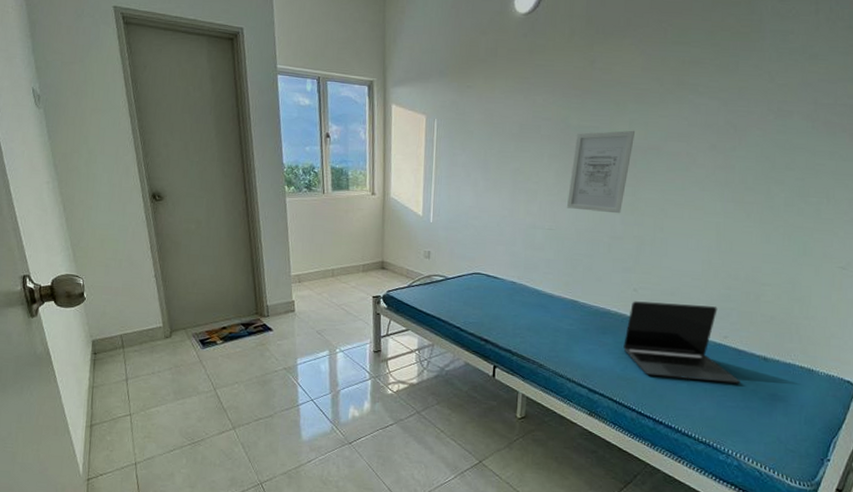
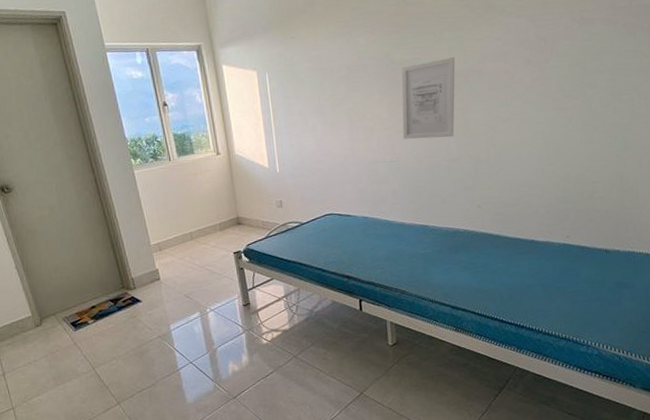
laptop: present [623,301,740,384] -> none [476,210,588,284]

